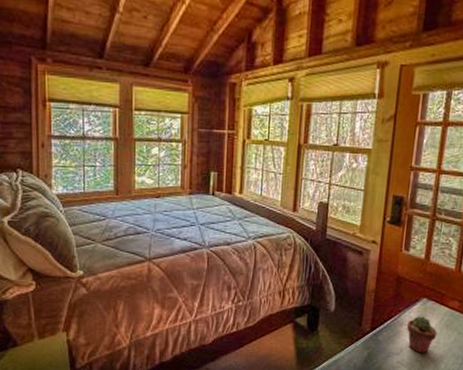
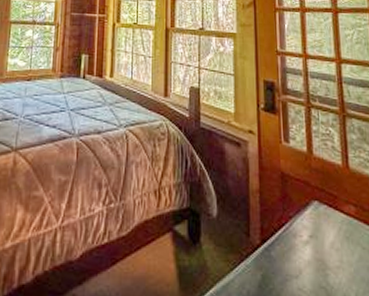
potted succulent: present [406,316,437,354] -> none [301,224,338,277]

